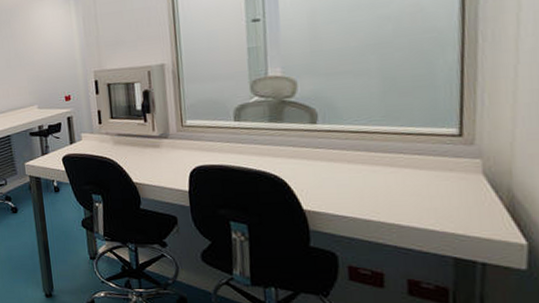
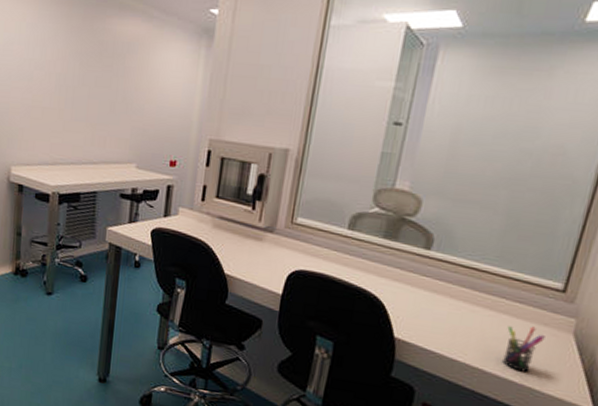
pen holder: none [413,174,454,220] -> present [503,326,545,373]

